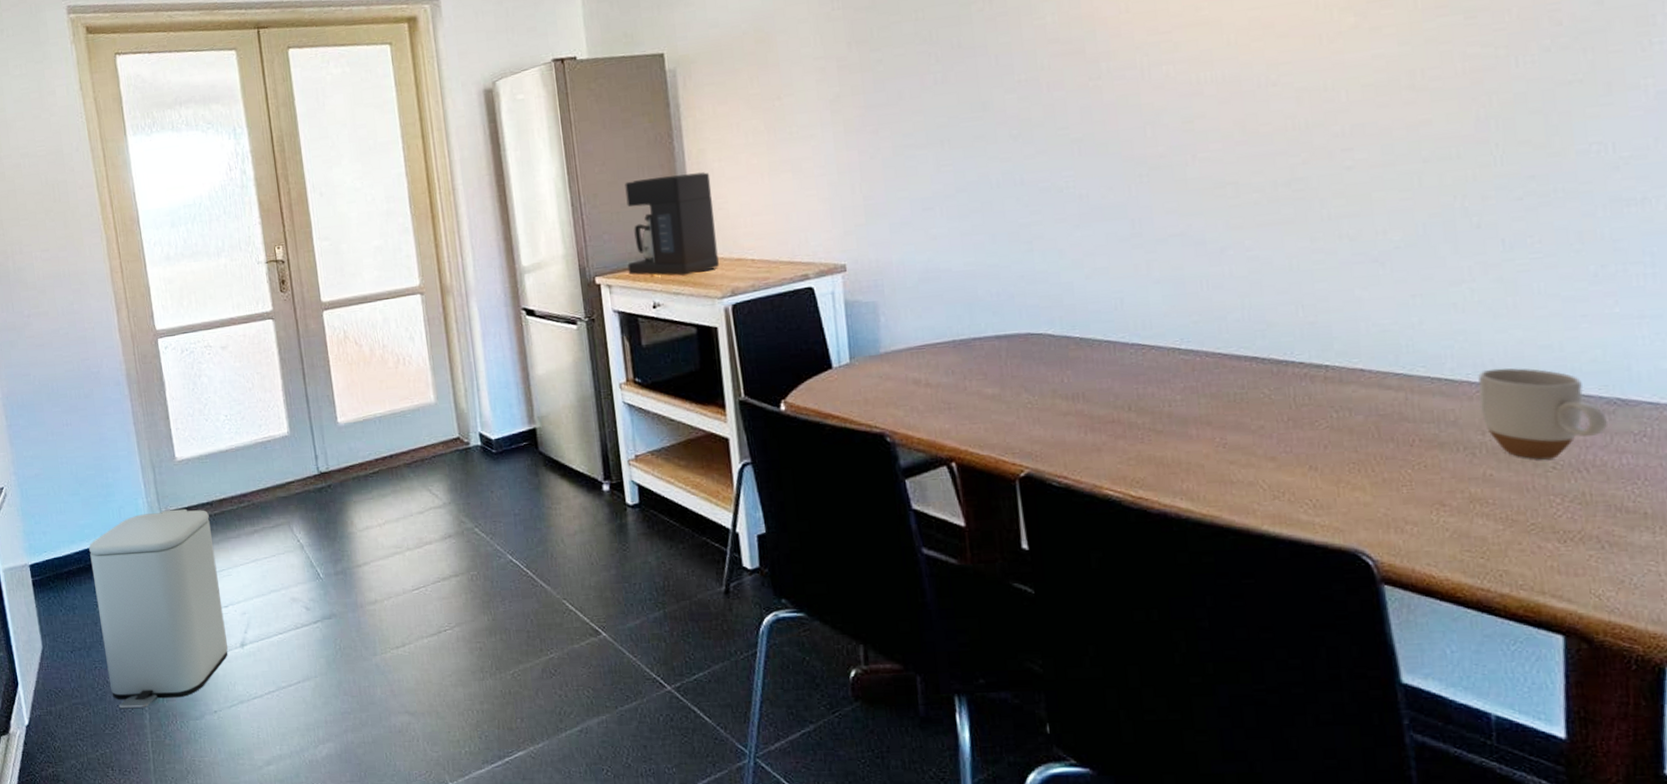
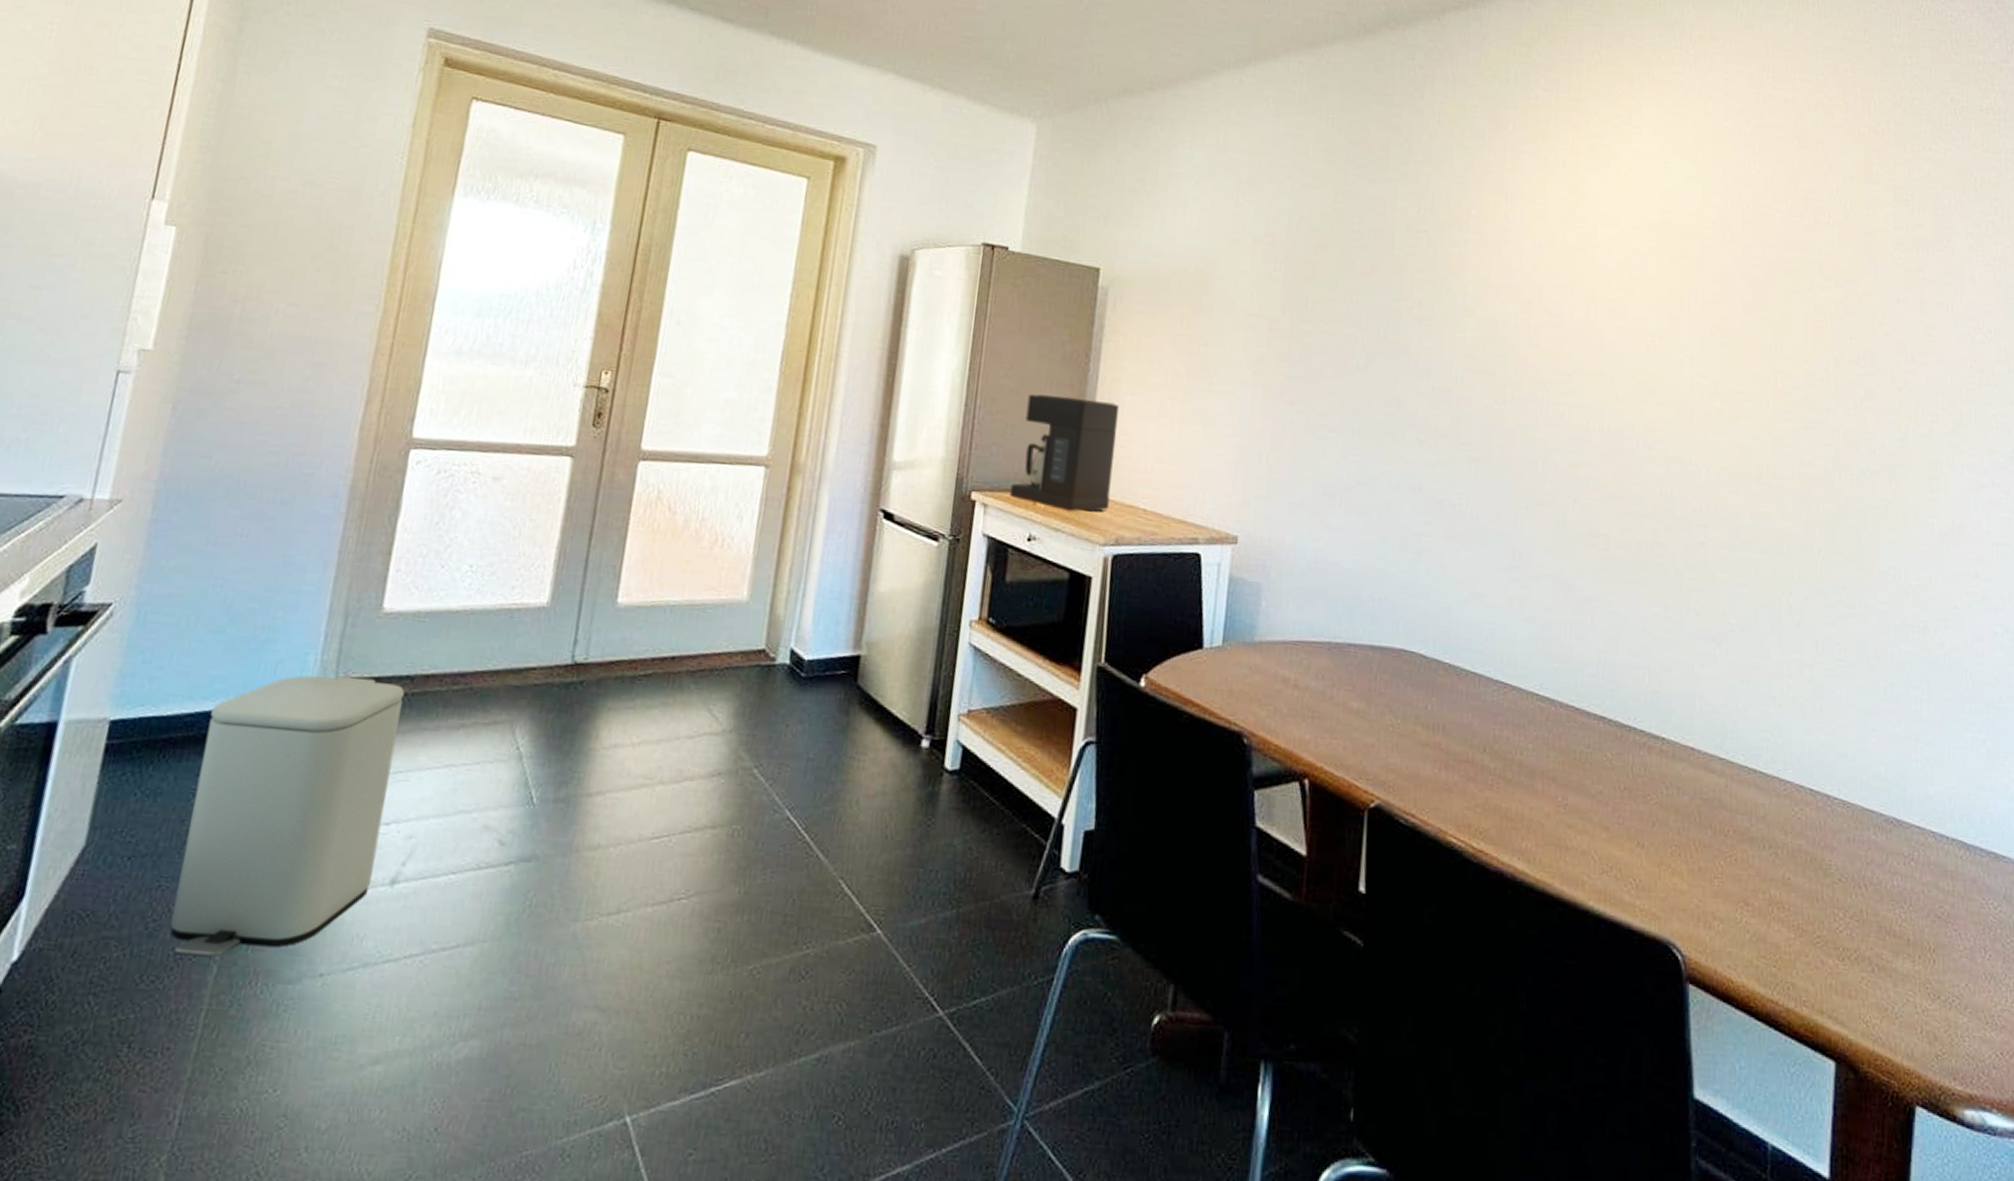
mug: present [1478,367,1607,460] -> none [1785,768,1884,871]

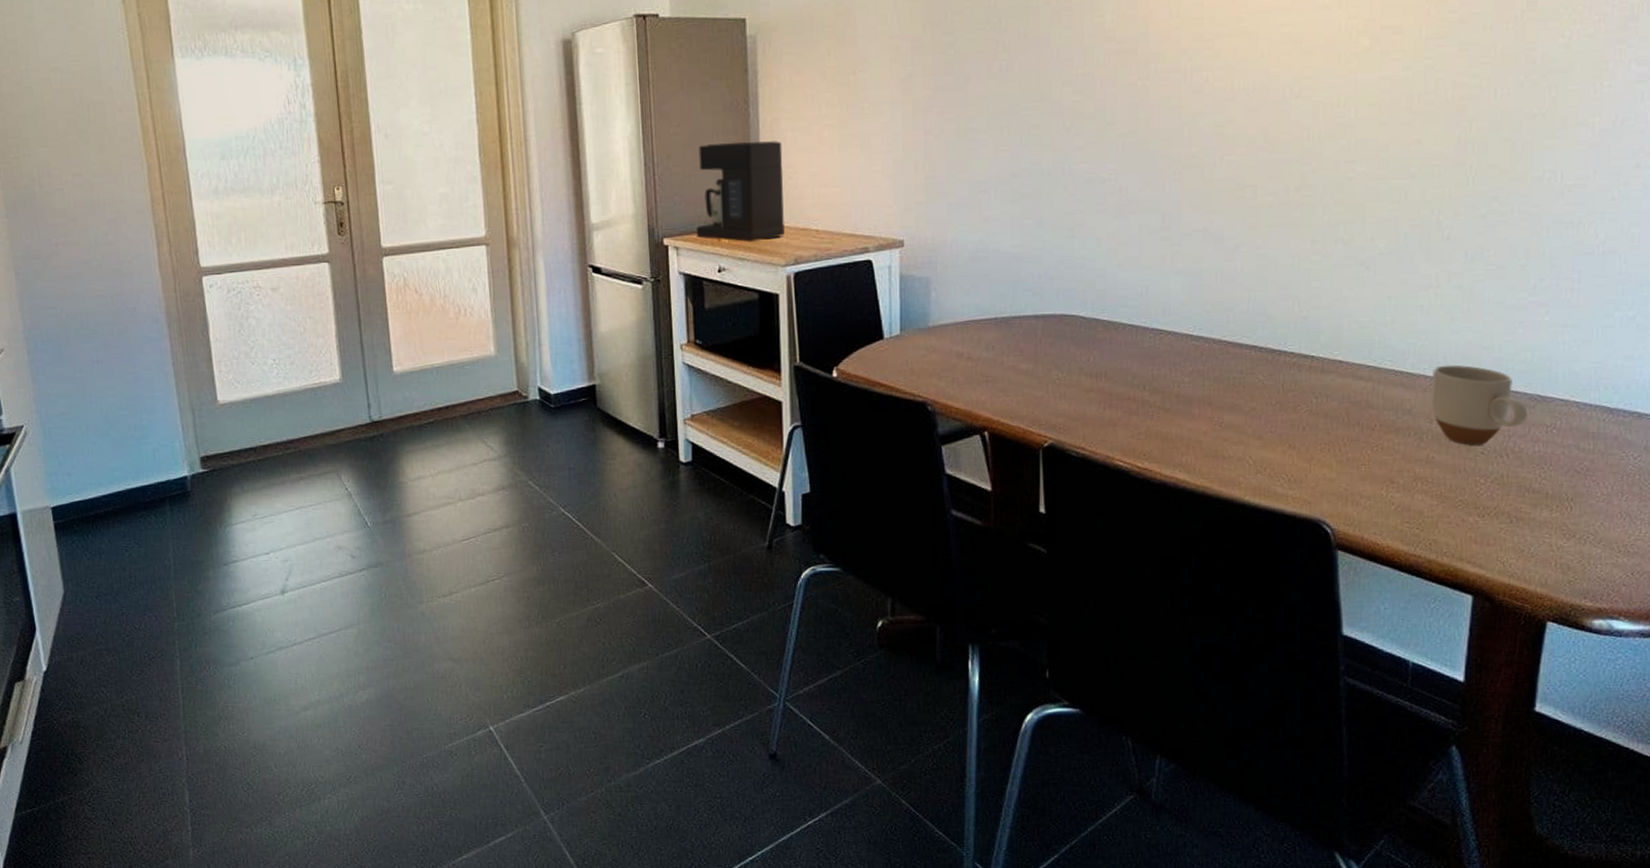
pedal bin: present [170,675,405,958] -> none [118,453,268,656]
mug: none [1785,768,1884,871] -> present [1430,365,1528,446]

